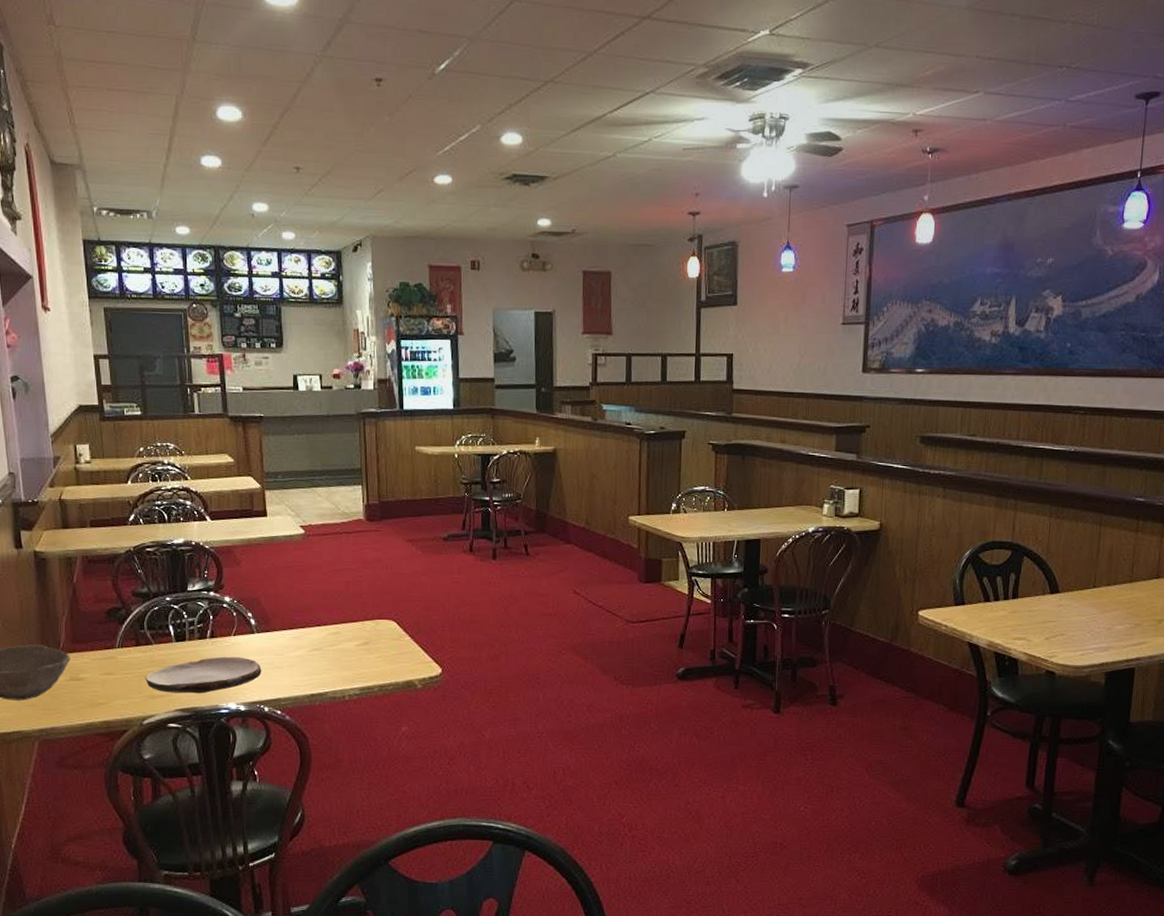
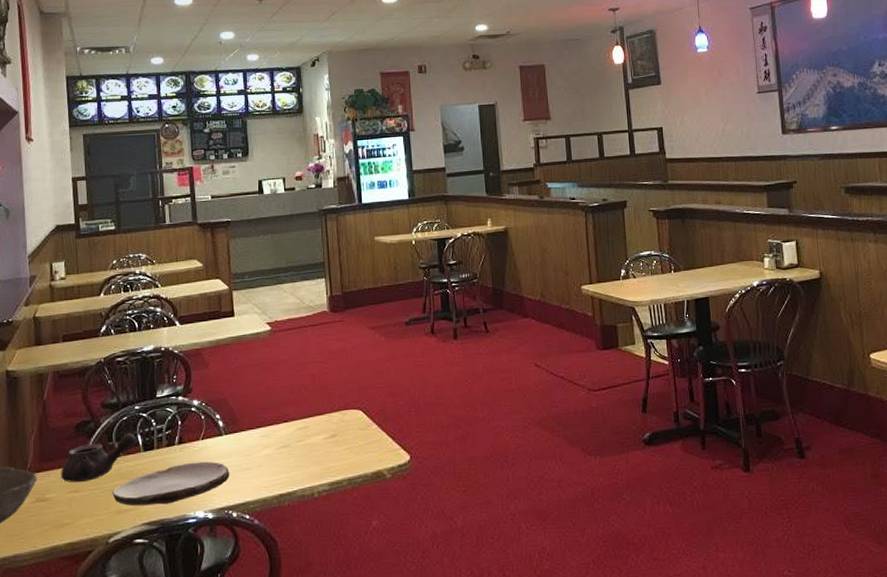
teapot: none [93,623,169,666] -> present [61,433,137,483]

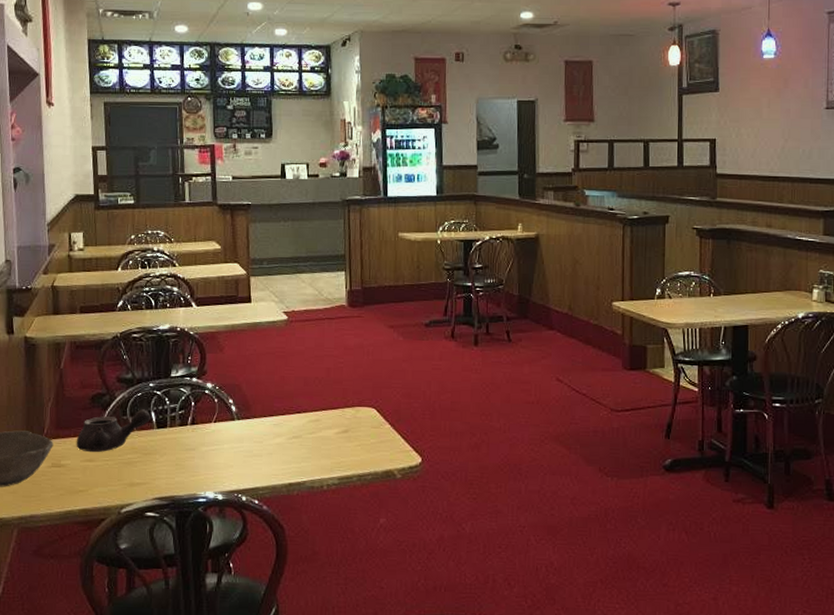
plate: present [112,461,230,507] -> none [125,443,241,482]

